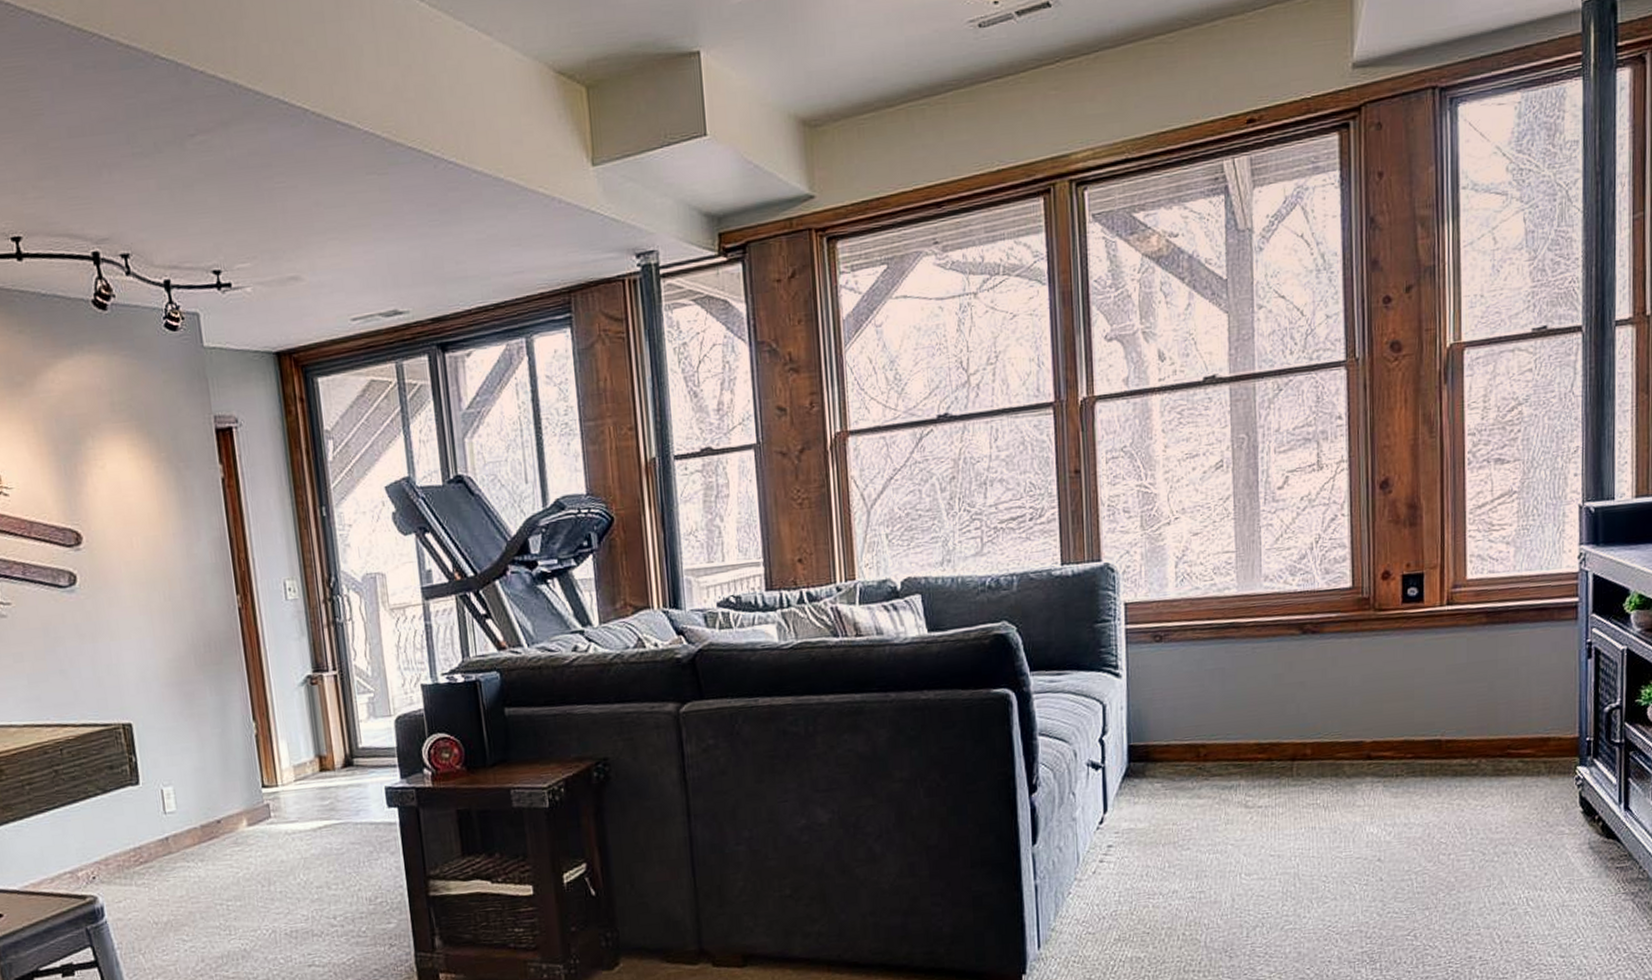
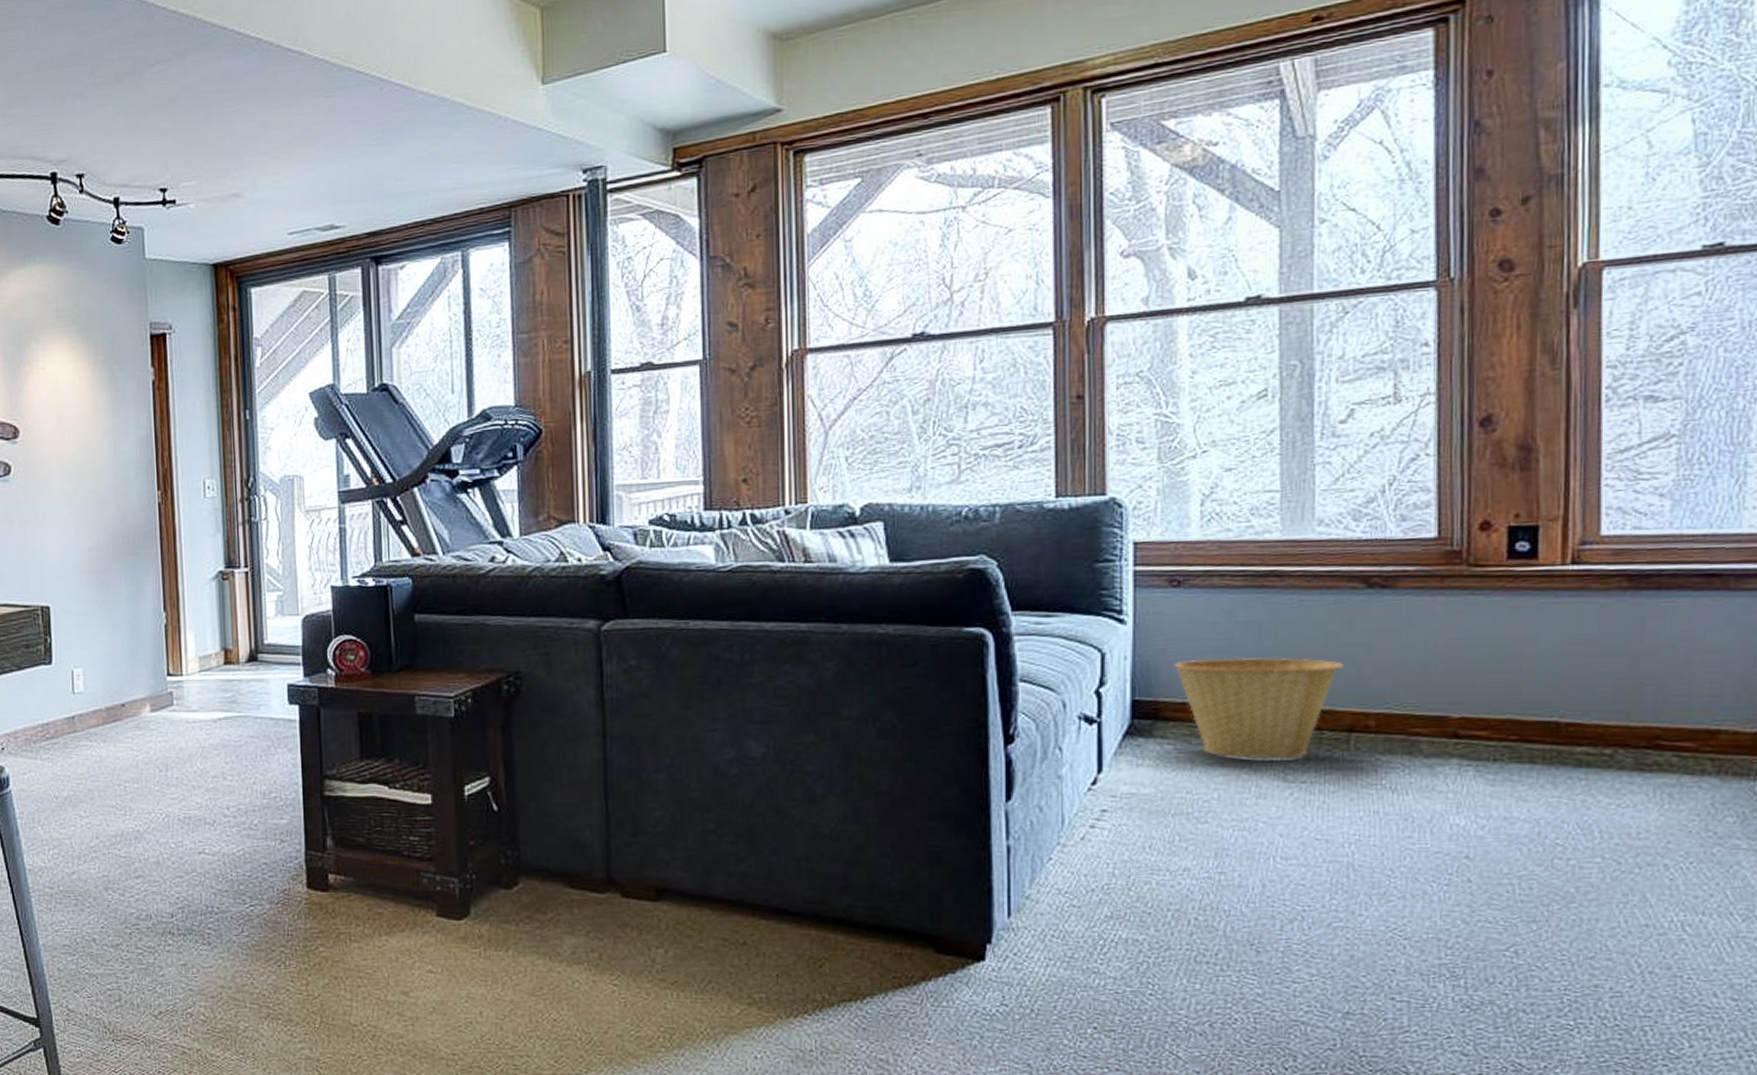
basket: none [1159,698,1288,791] -> present [1174,657,1345,759]

